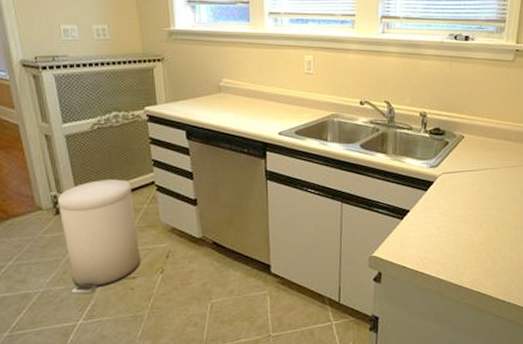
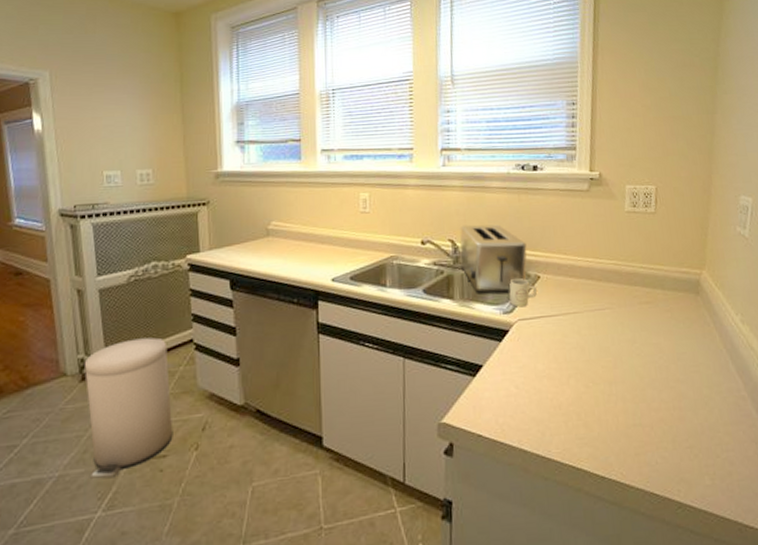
toaster: none [393,88,454,152] -> present [459,224,527,296]
mug: none [436,137,460,163] -> present [509,277,537,308]

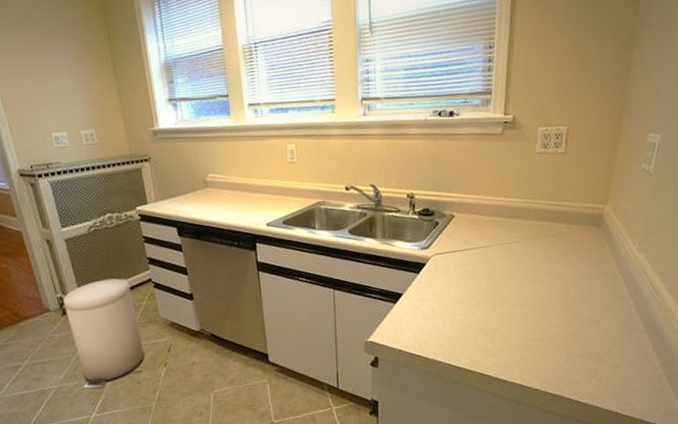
toaster: present [459,224,527,296] -> none [380,169,443,234]
mug: present [509,277,537,308] -> none [426,217,451,244]

